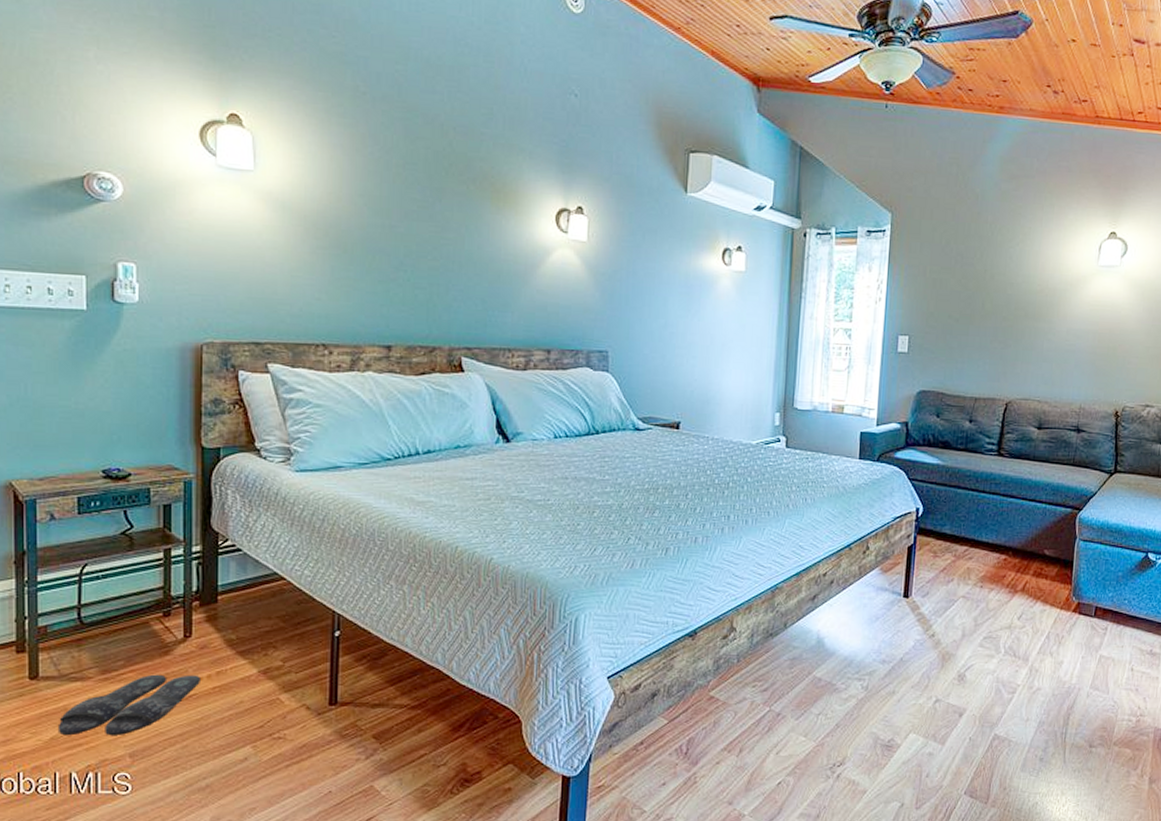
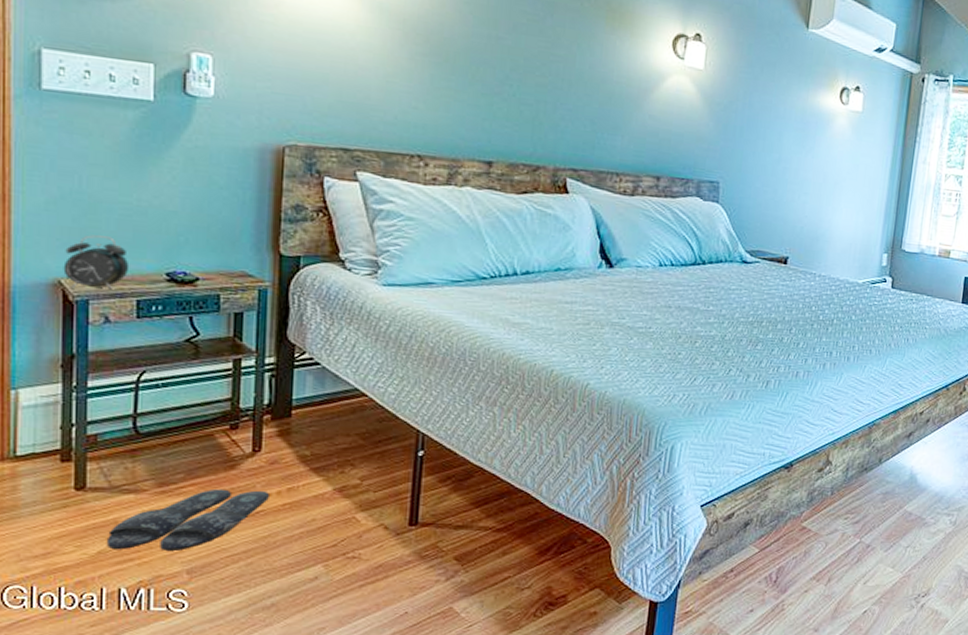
alarm clock: none [13,438,70,489] -> present [63,235,130,290]

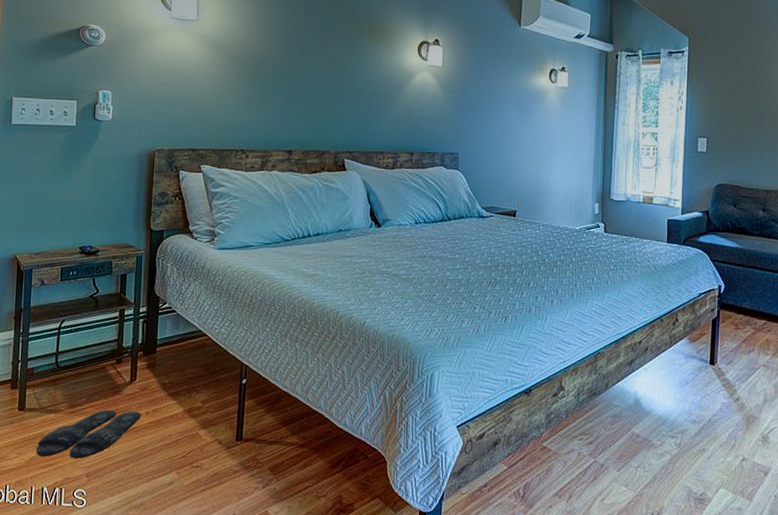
alarm clock: present [63,235,130,290] -> none [18,222,58,261]

